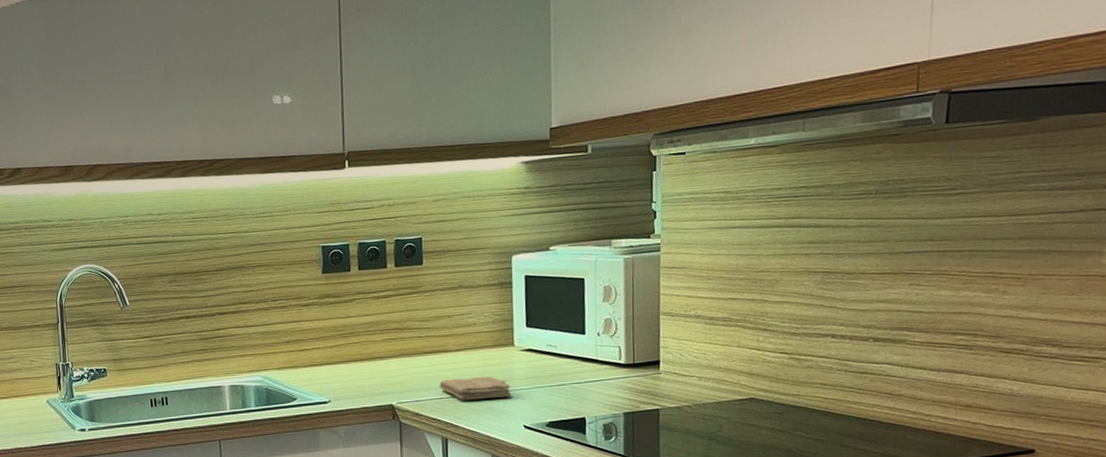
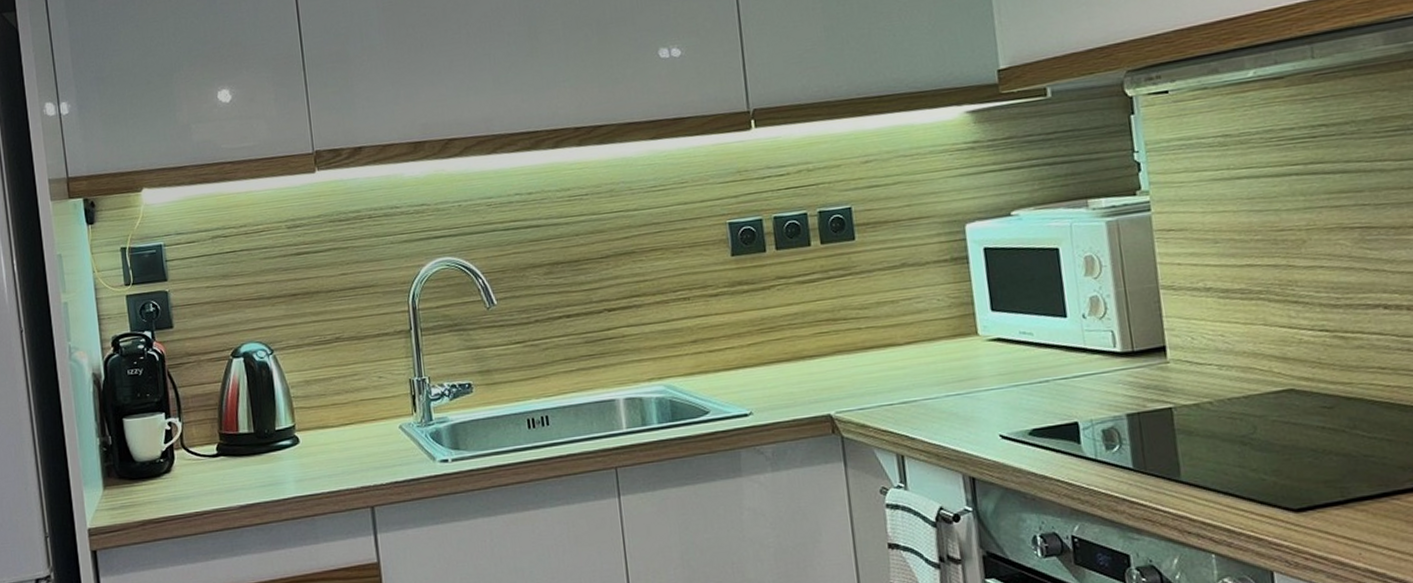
washcloth: present [439,376,512,401] -> none [887,374,981,407]

